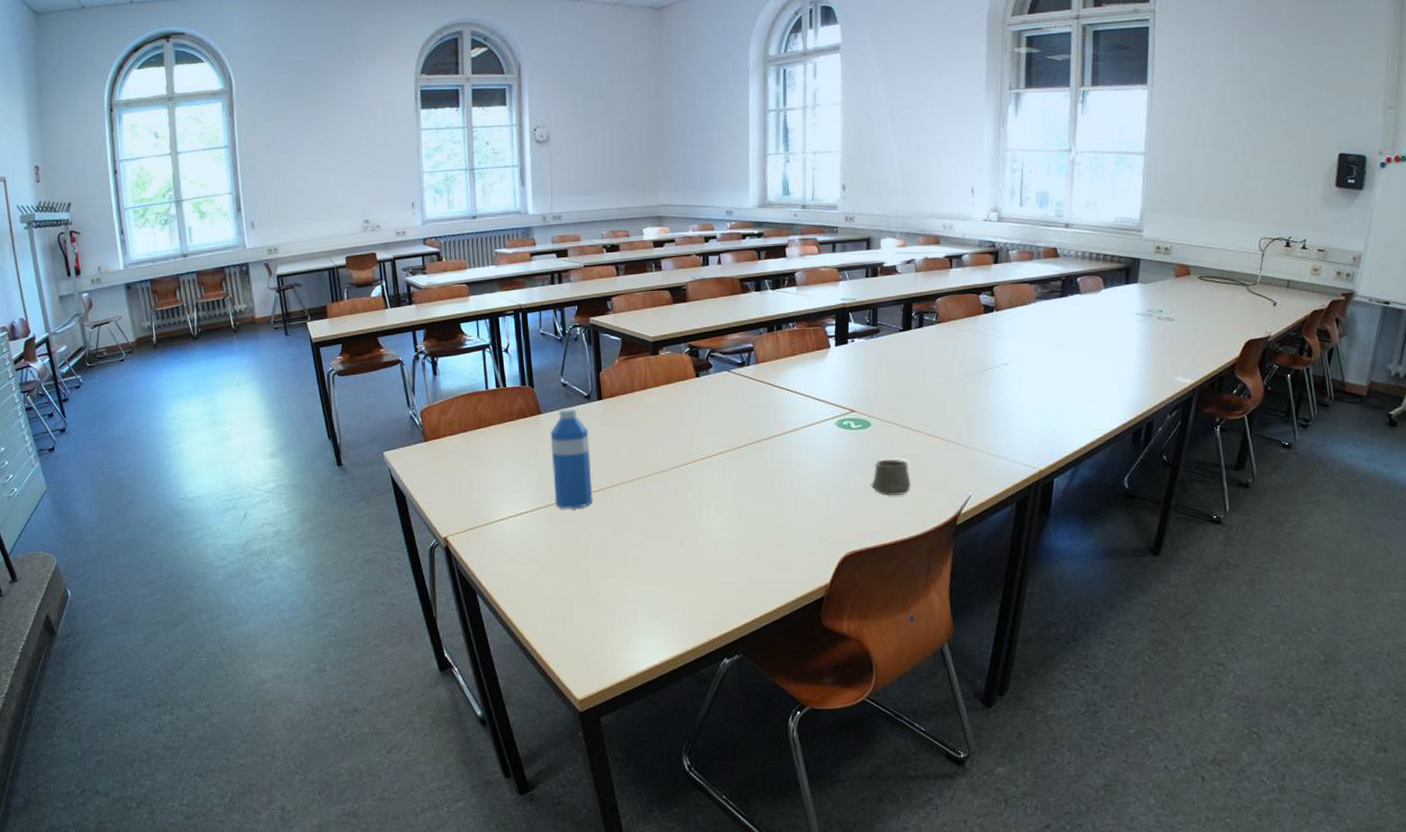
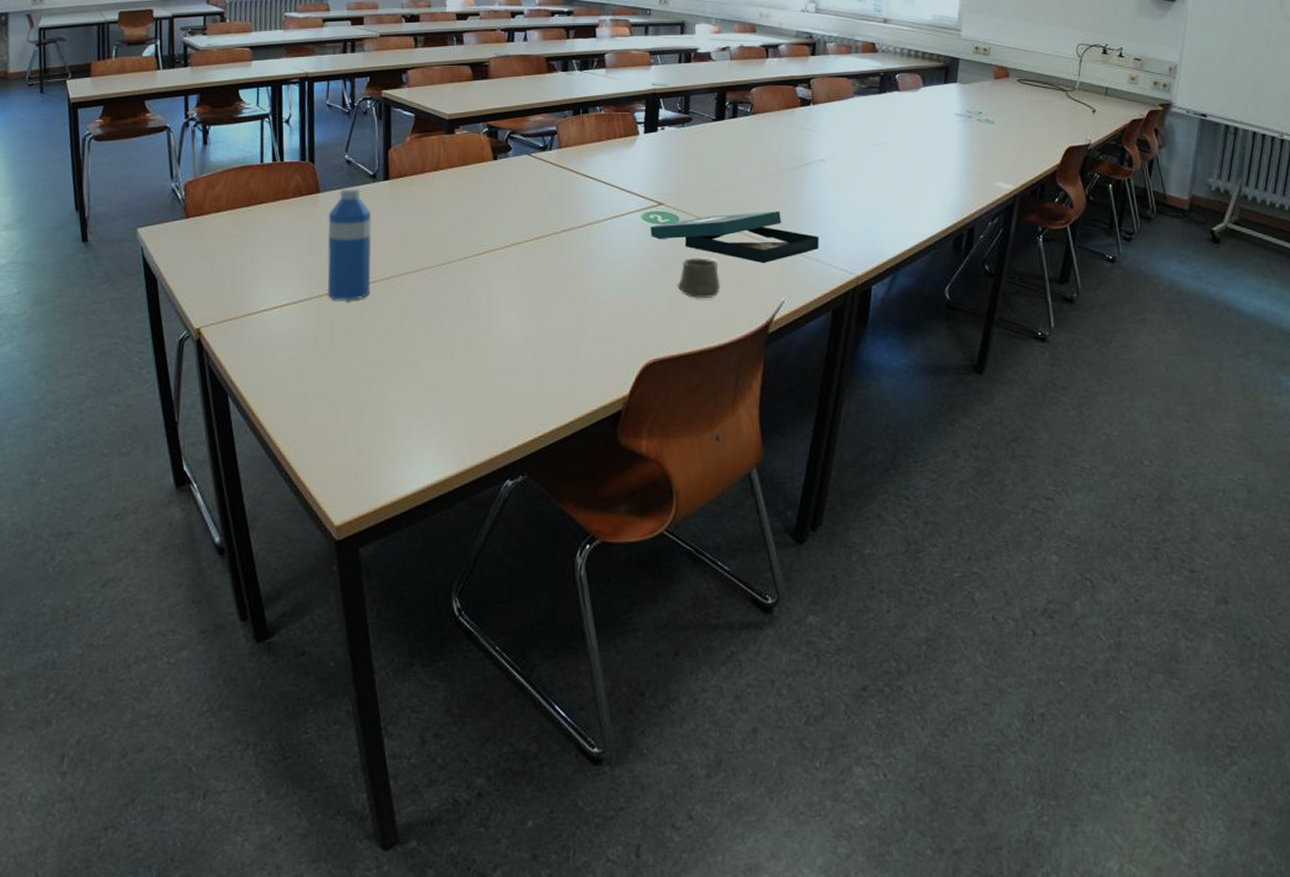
board game: none [844,412,1004,462] -> present [650,210,819,263]

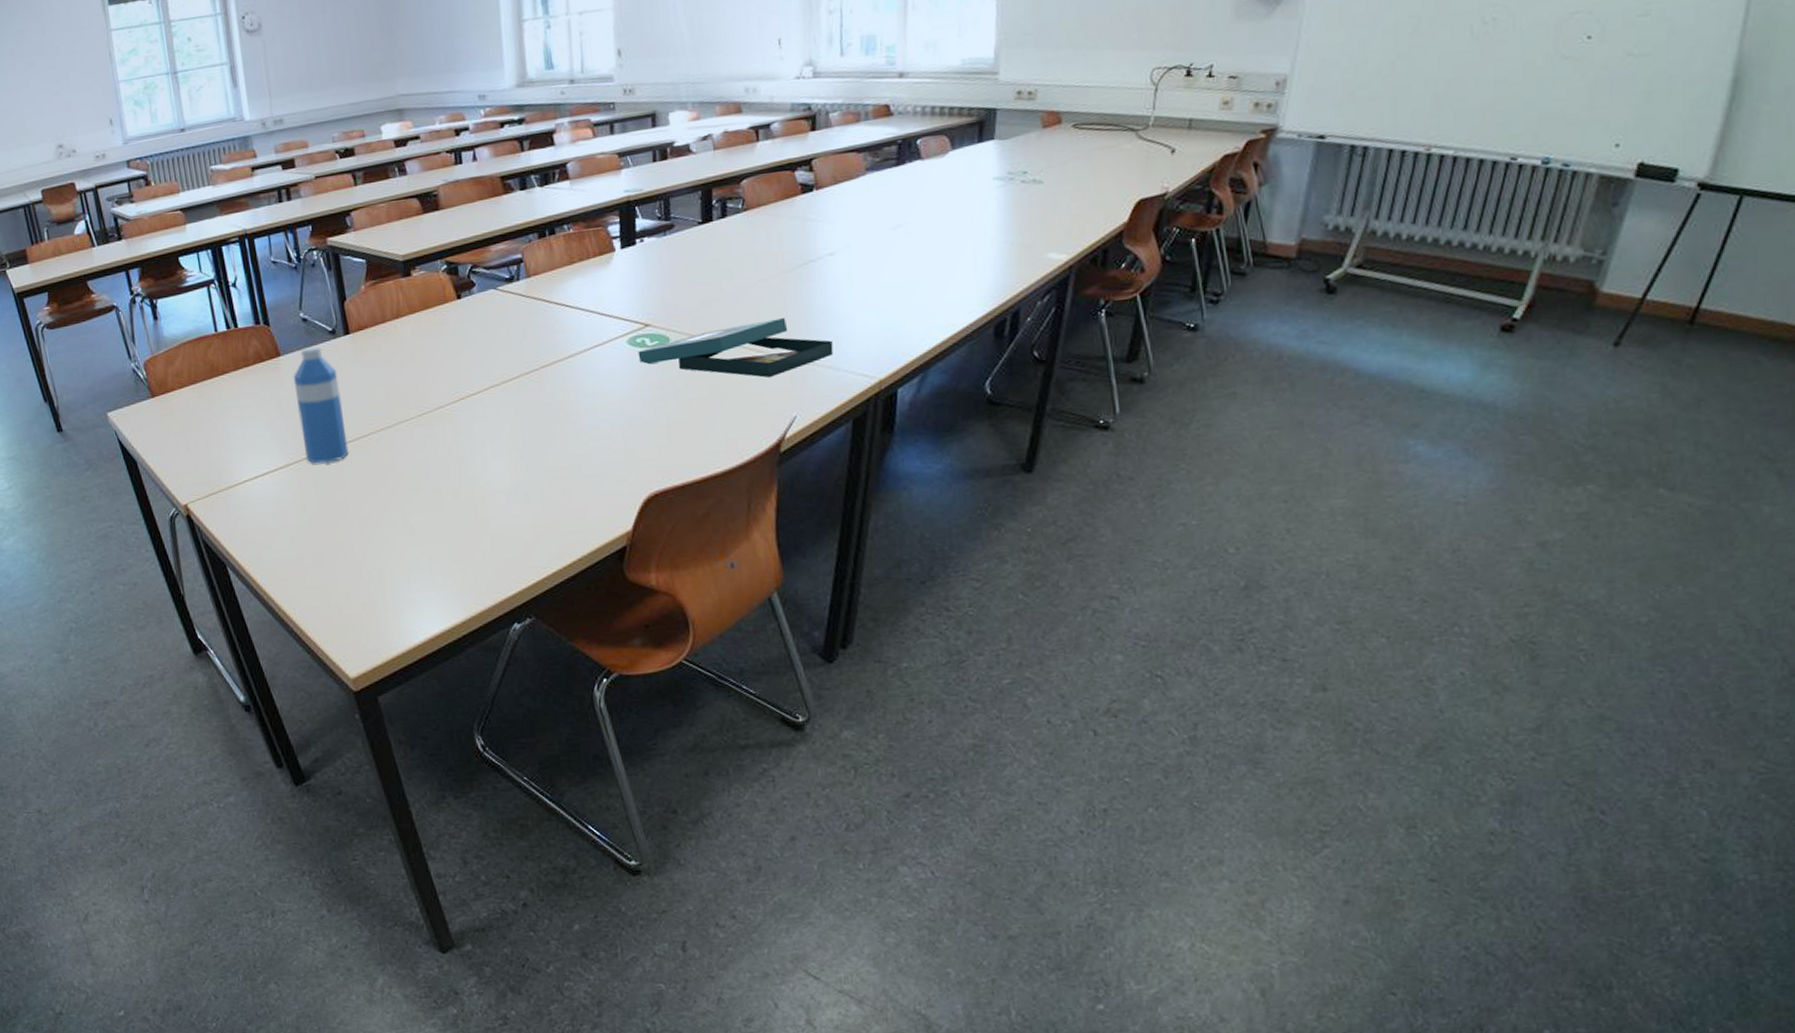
cup: present [677,258,720,299] -> none [674,379,723,424]

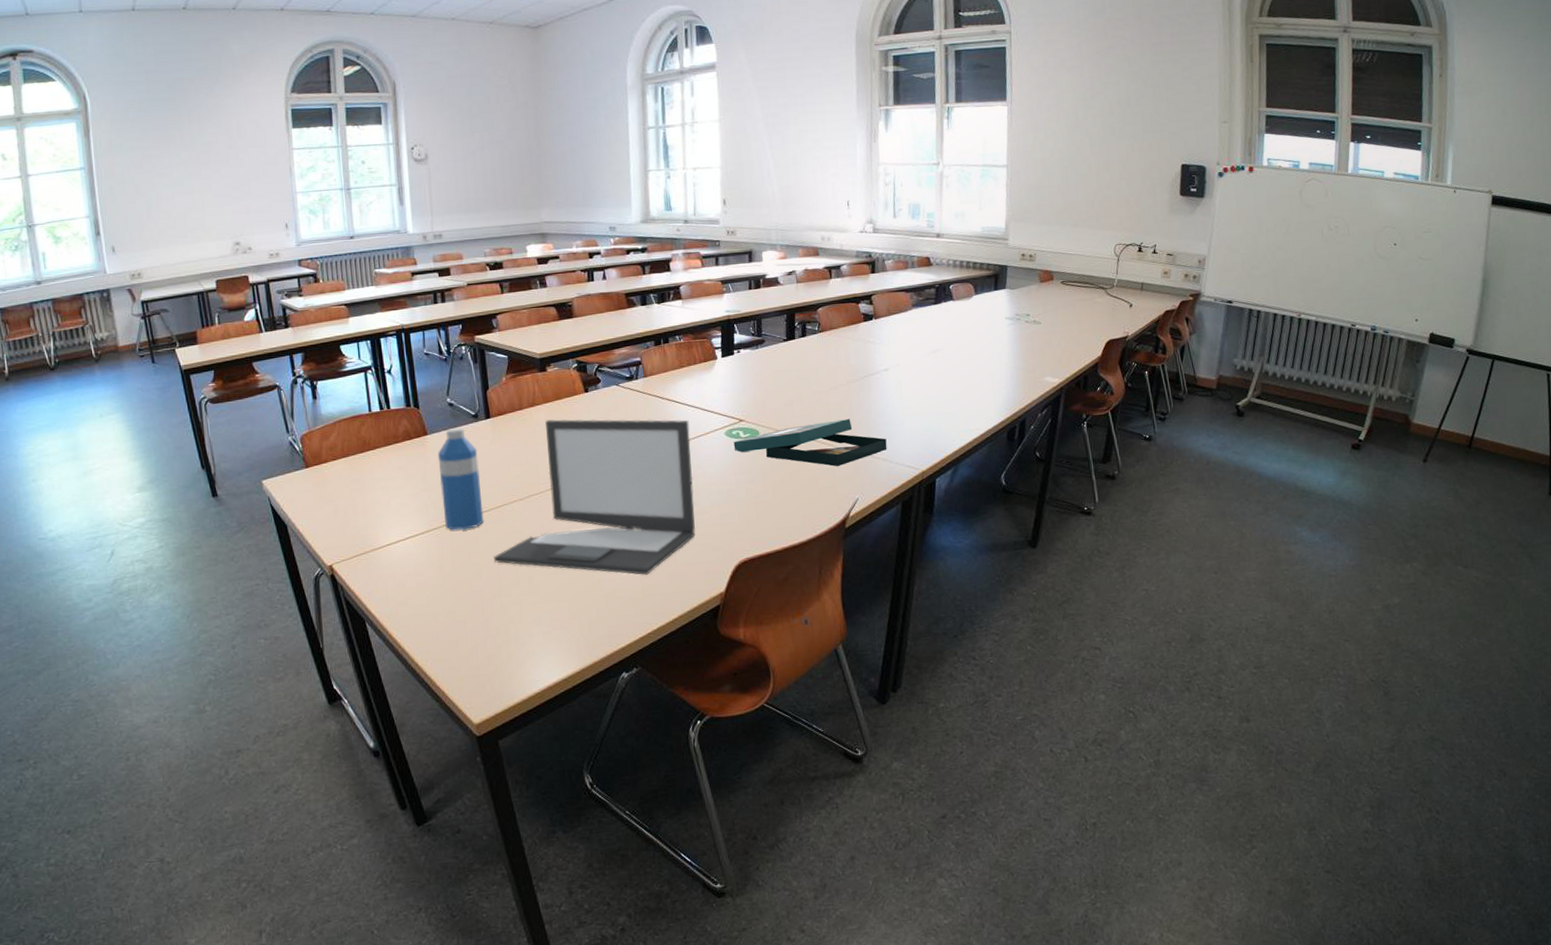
laptop: none [362,327,595,512] -> present [494,419,696,575]

